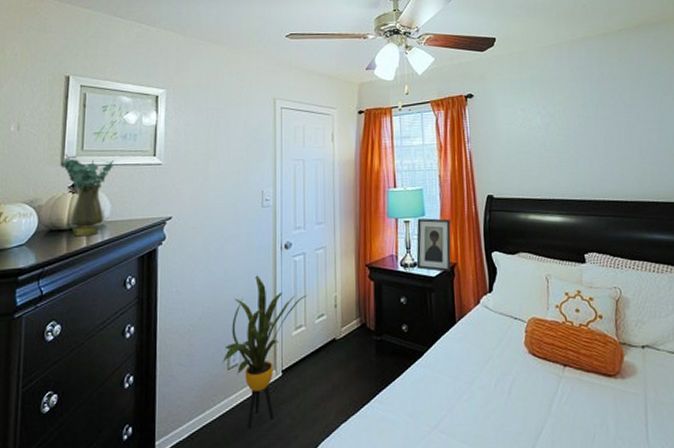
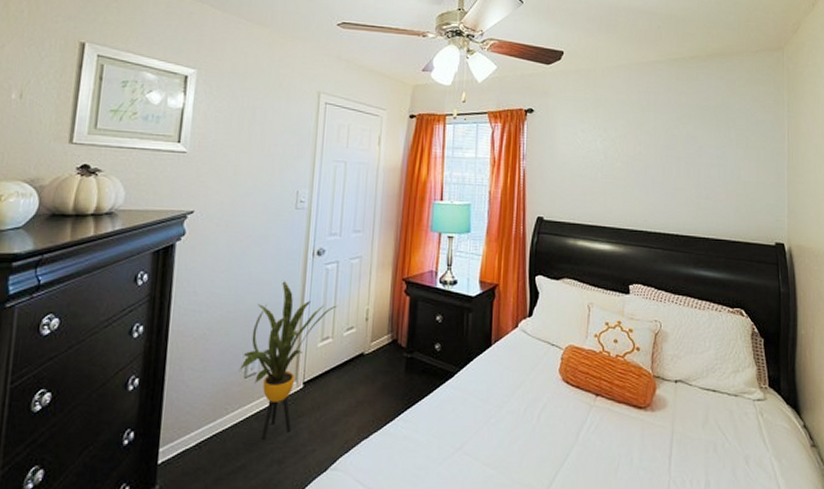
vase: present [60,154,115,237] -> none [68,131,133,225]
picture frame: present [416,218,452,272] -> none [456,234,496,292]

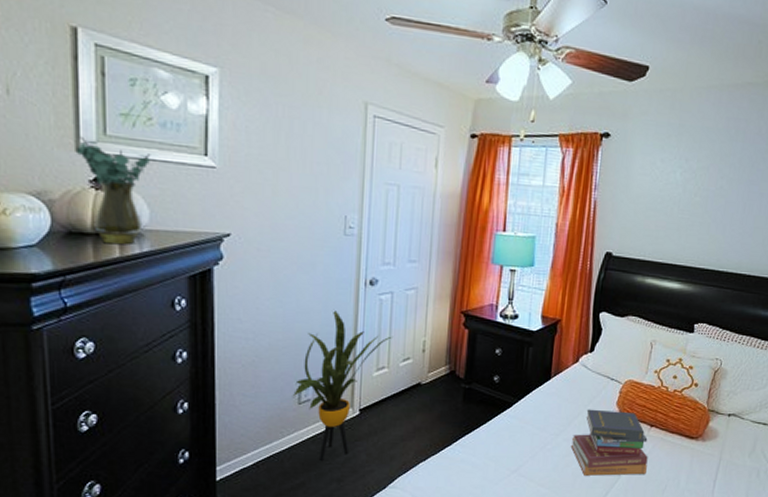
vase: none [68,131,133,225] -> present [75,137,151,245]
books: none [516,377,596,453] -> present [571,409,648,476]

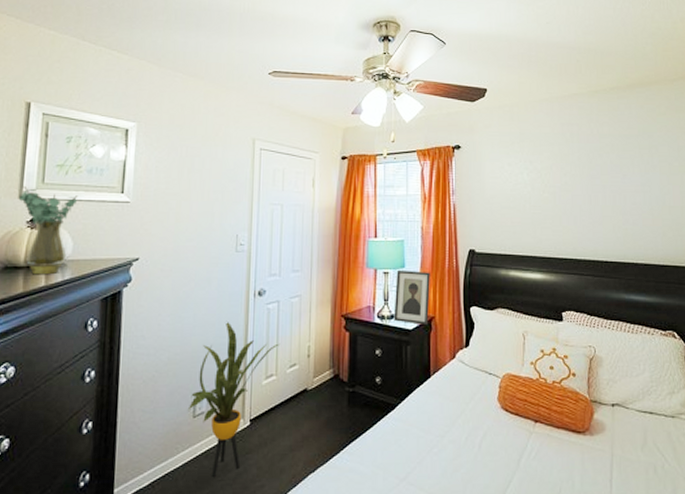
picture frame: none [517,268,561,327] -> present [394,269,430,325]
books: present [571,409,648,476] -> none [458,406,538,481]

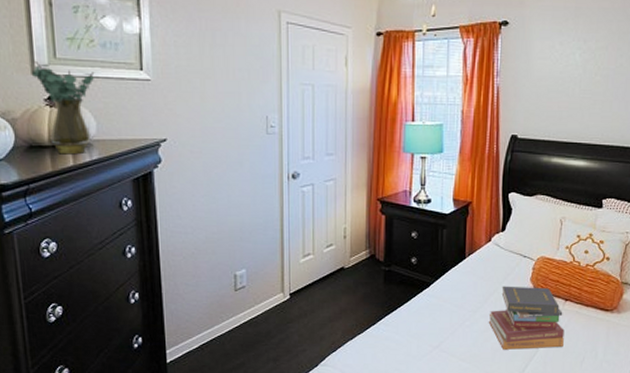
house plant: present [189,322,281,477] -> none [230,204,317,342]
picture frame: present [394,269,430,325] -> none [430,154,469,209]
books: none [458,406,538,481] -> present [489,286,565,350]

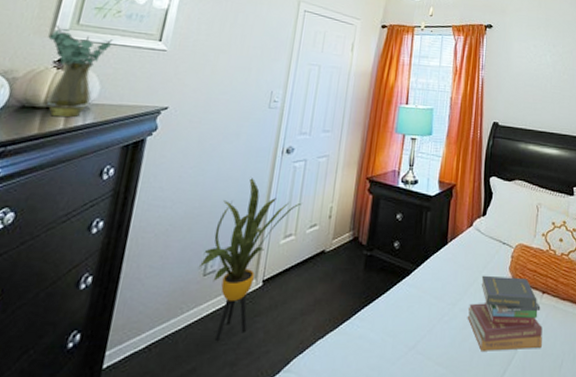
house plant: none [230,204,317,342] -> present [199,178,303,340]

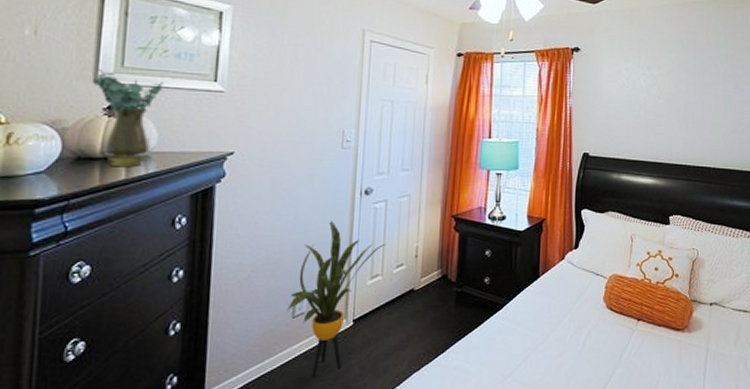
books: present [468,275,542,351] -> none [563,306,638,376]

